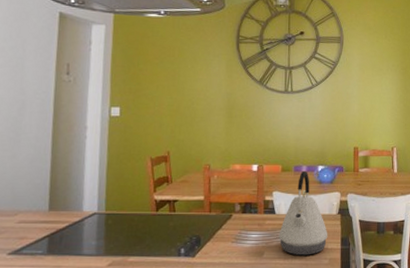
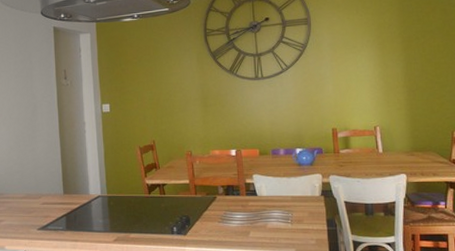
kettle: present [278,171,328,256] -> none [262,154,313,236]

